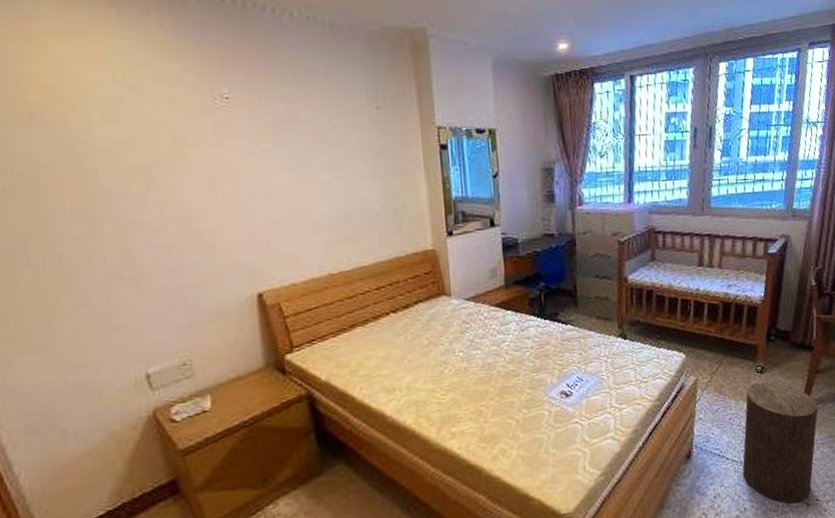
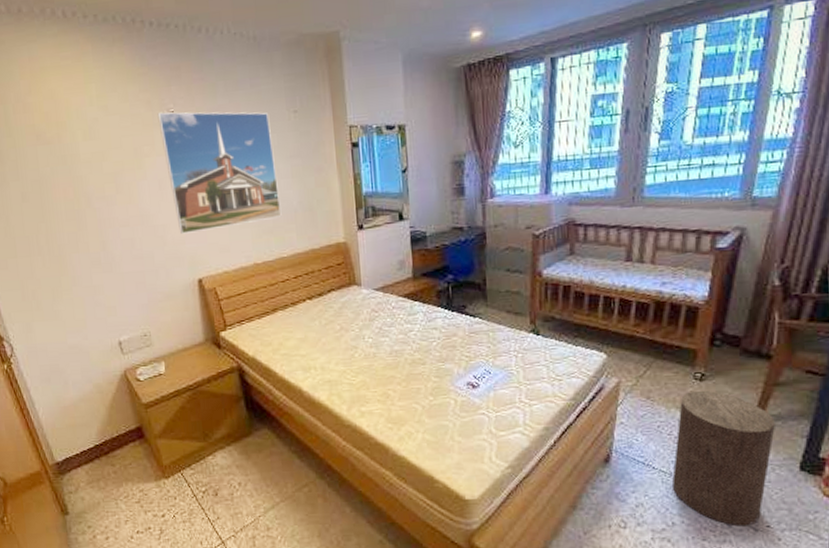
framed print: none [207,97,362,240] -> present [157,112,282,234]

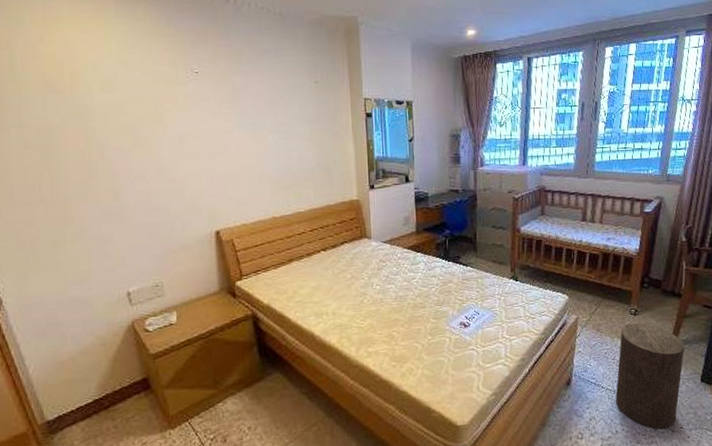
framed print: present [157,112,282,234] -> none [181,72,300,188]

